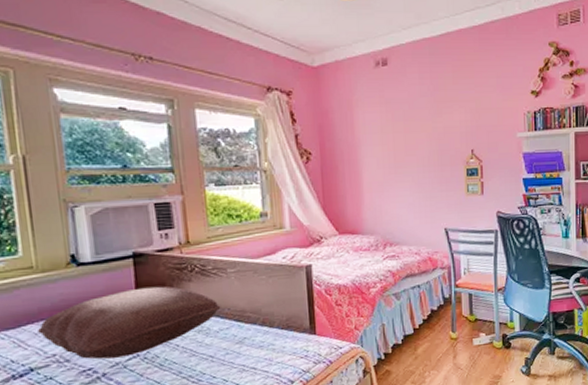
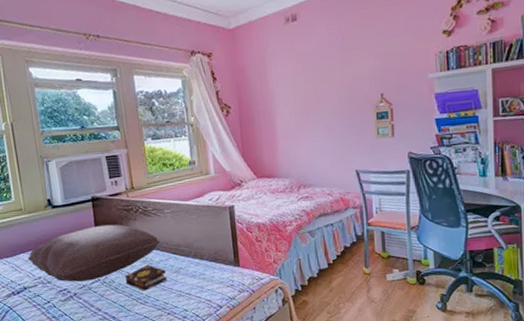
book: none [174,335,227,367] -> present [126,265,167,291]

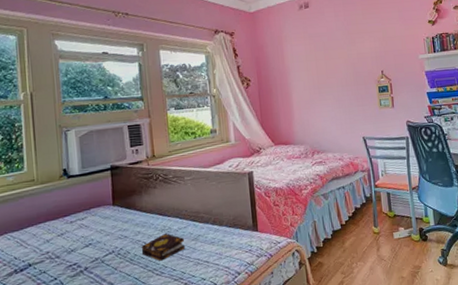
pillow: present [28,224,161,282] -> none [36,192,180,256]

